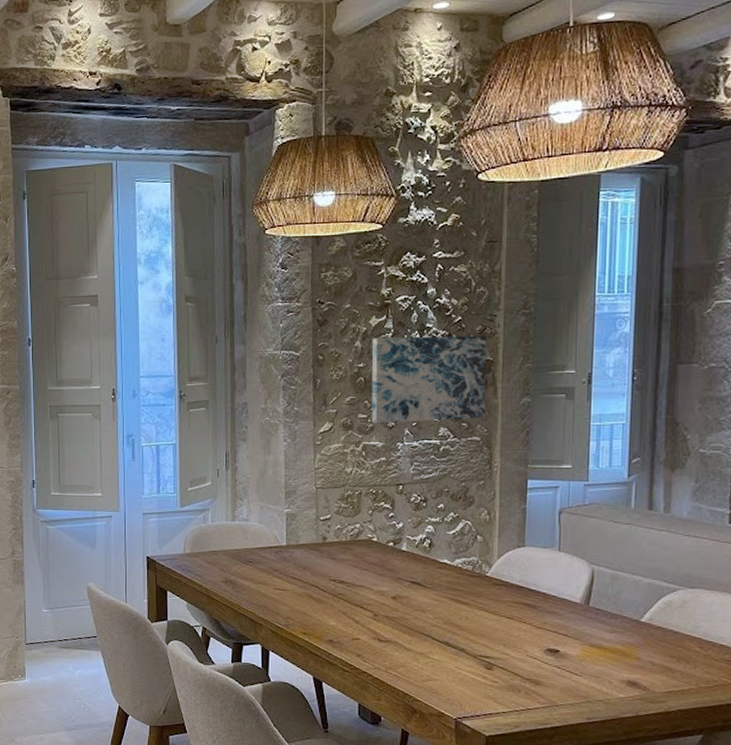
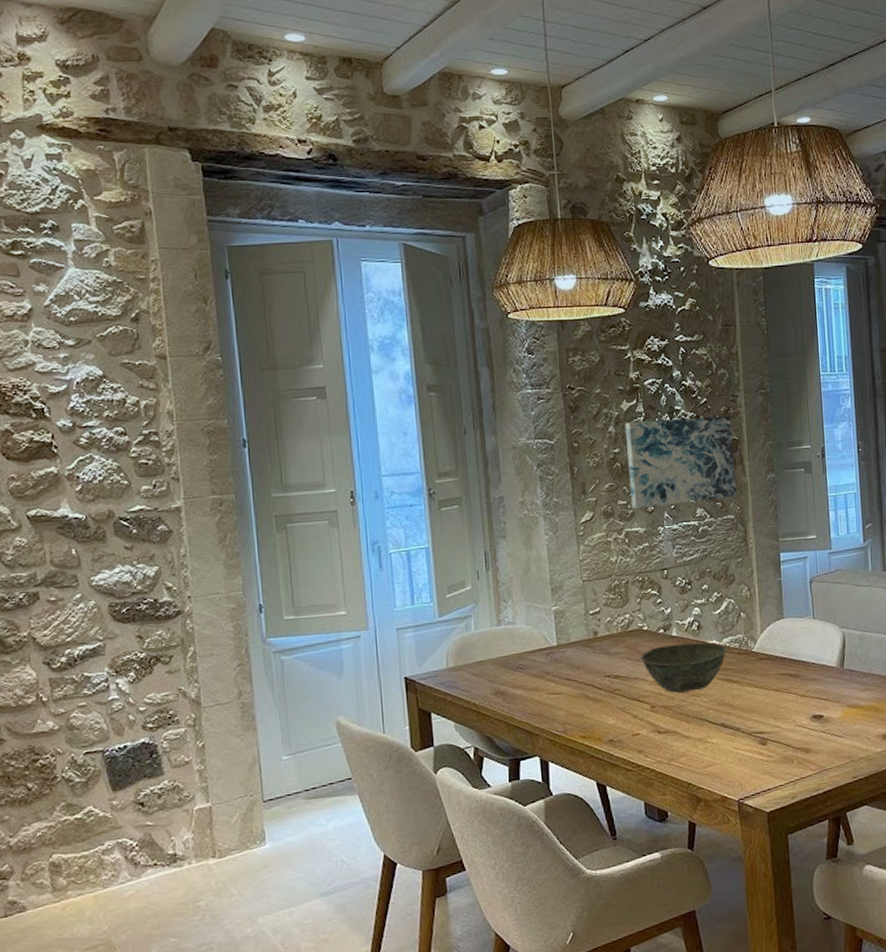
bowl: none [366,558,460,606] -> present [639,642,728,693]

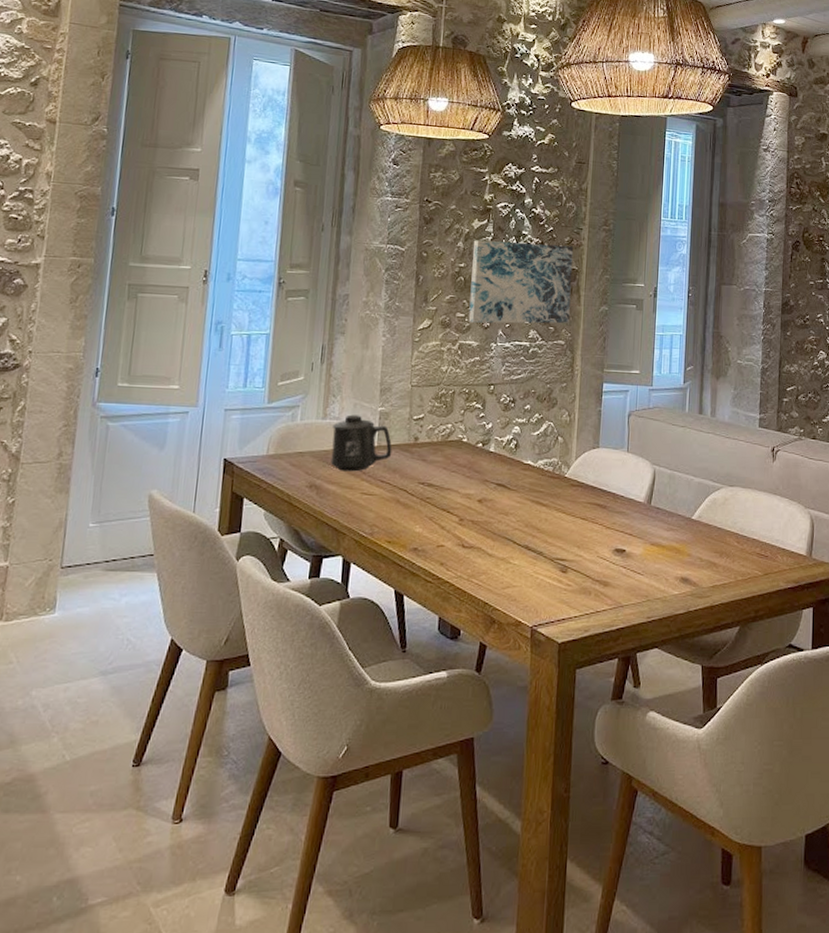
mug: none [509,617,573,675] -> present [331,415,392,472]
bowl: present [639,642,728,693] -> none [455,459,542,509]

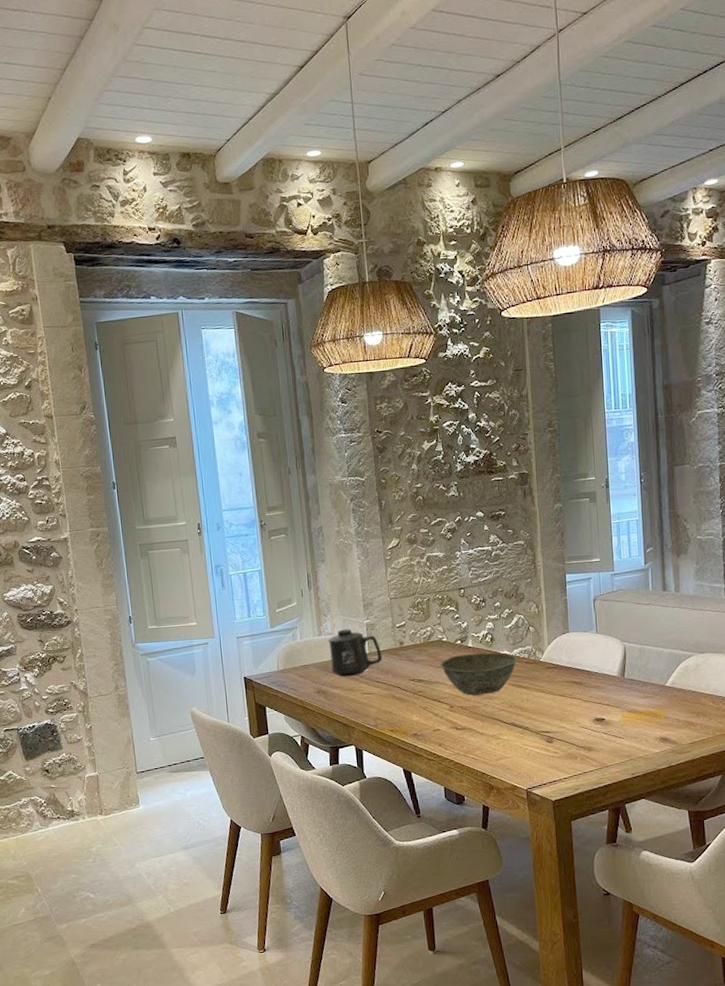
bowl: none [455,459,542,509] -> present [439,653,518,696]
wall art: present [468,240,574,324] -> none [426,452,526,536]

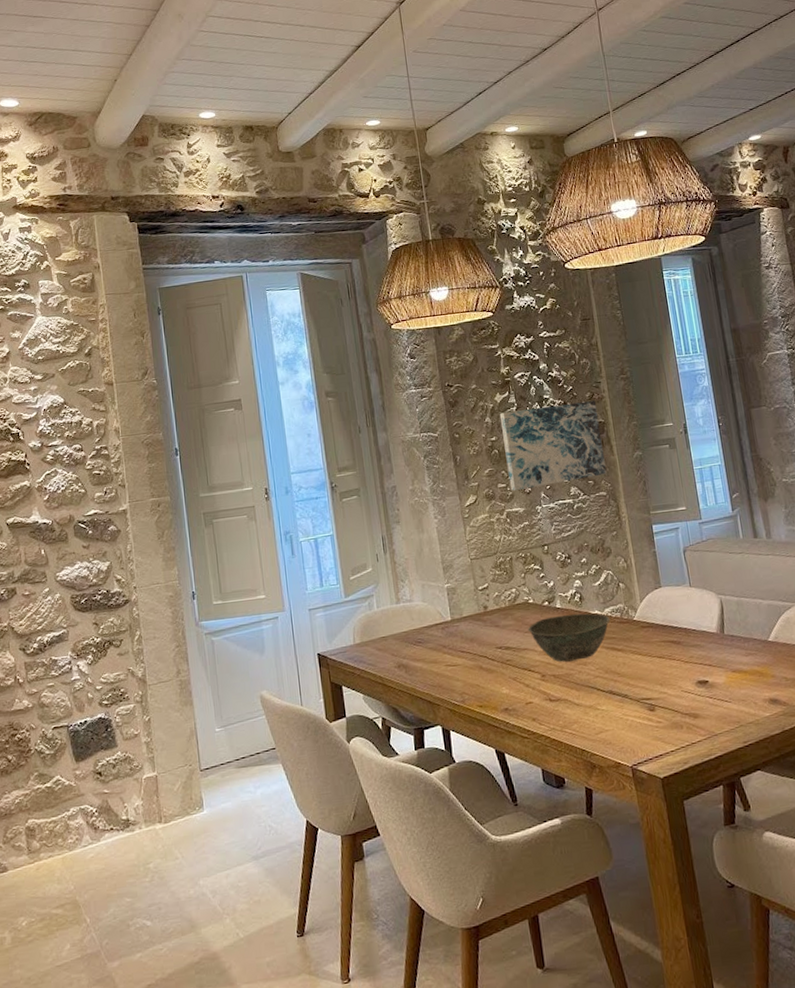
mug: present [328,629,383,677] -> none [407,594,466,648]
wall art: none [426,452,526,536] -> present [499,400,607,491]

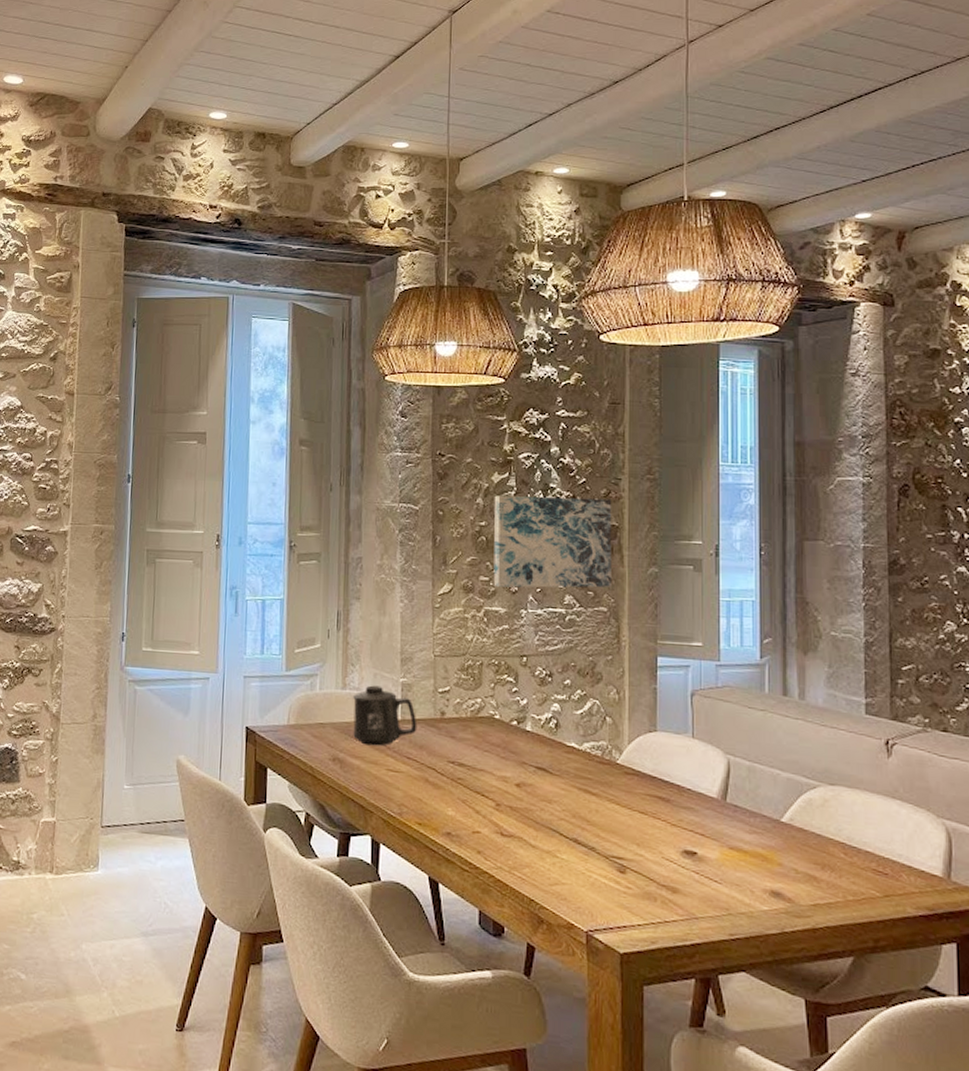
mug: none [407,594,466,648] -> present [353,685,417,746]
bowl: present [527,613,611,662] -> none [488,739,589,796]

